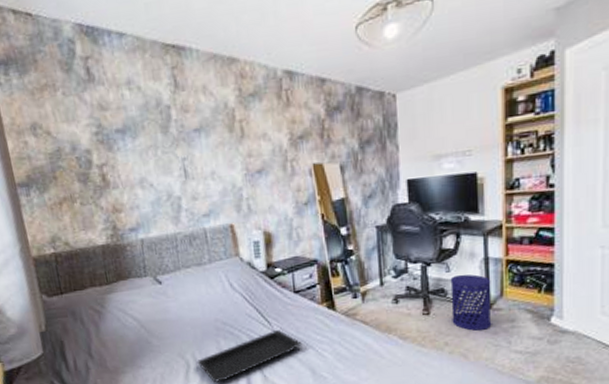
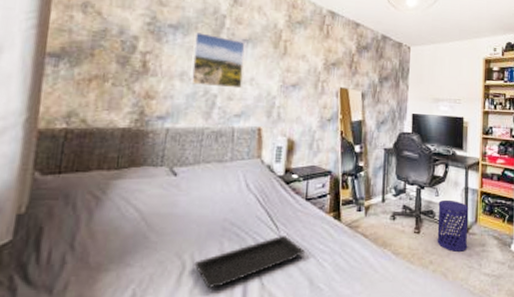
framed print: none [143,131,204,190] -> present [190,32,245,89]

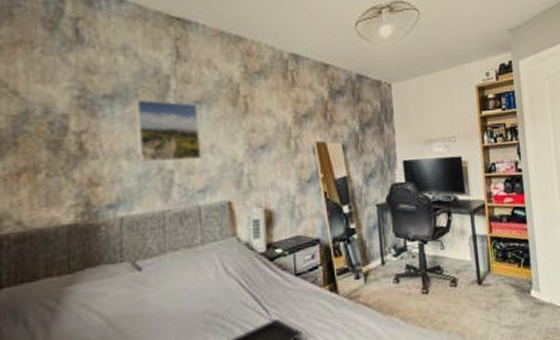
waste bin: present [437,199,469,252] -> none [445,251,483,308]

